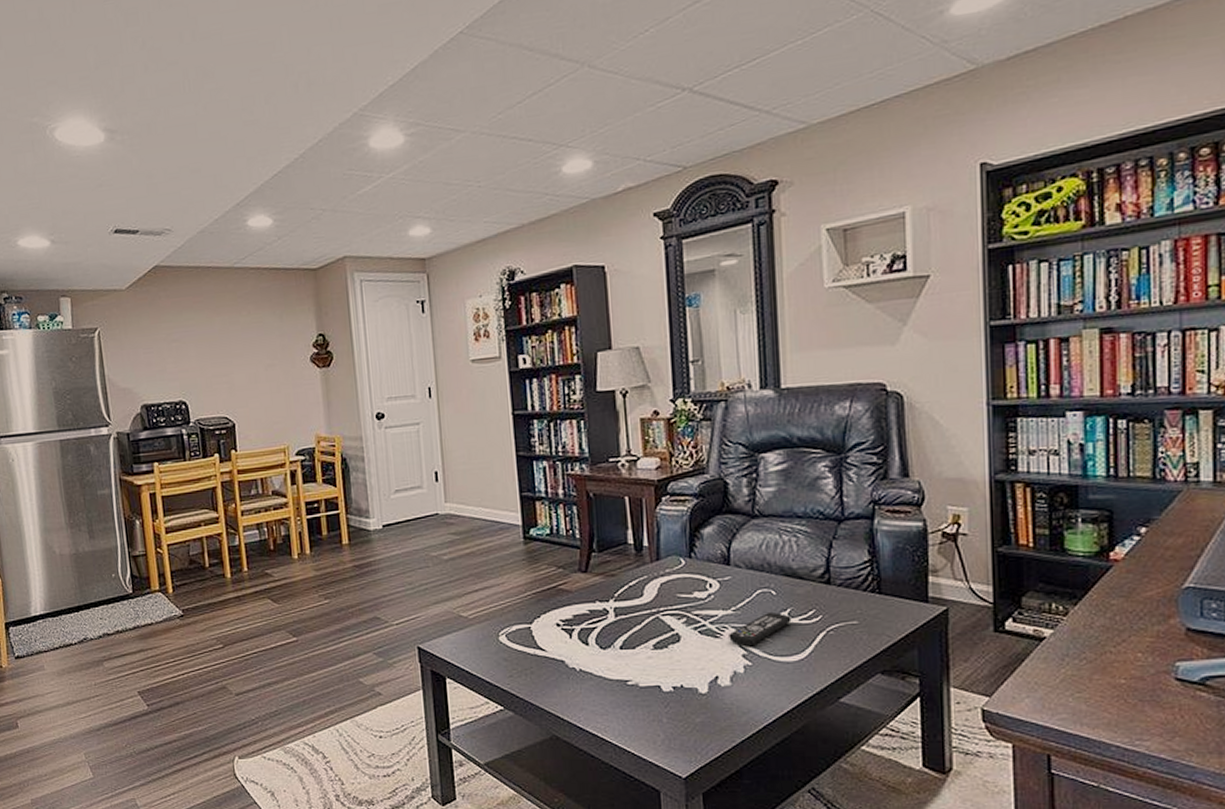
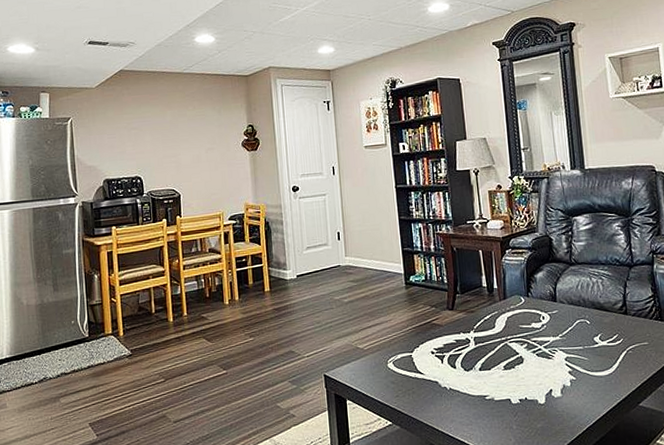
remote control: present [729,611,792,646] -> none [558,337,602,364]

